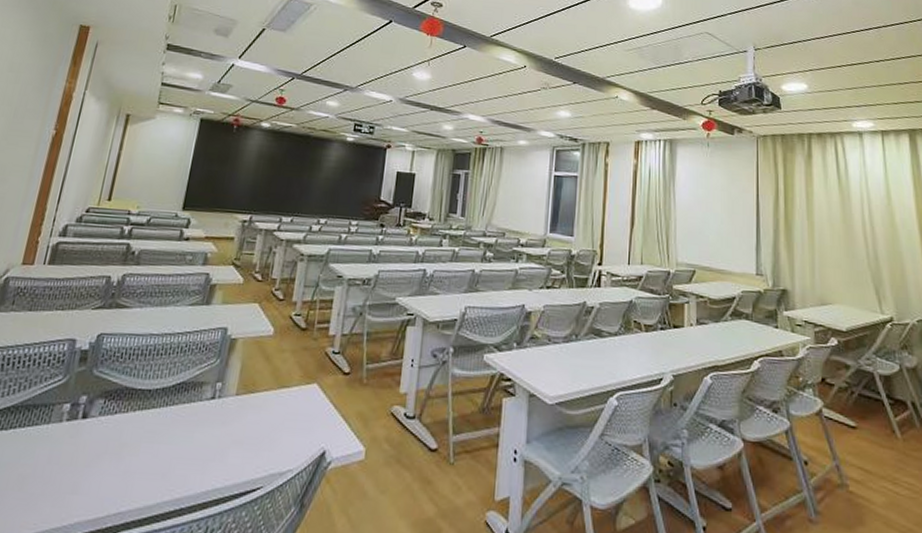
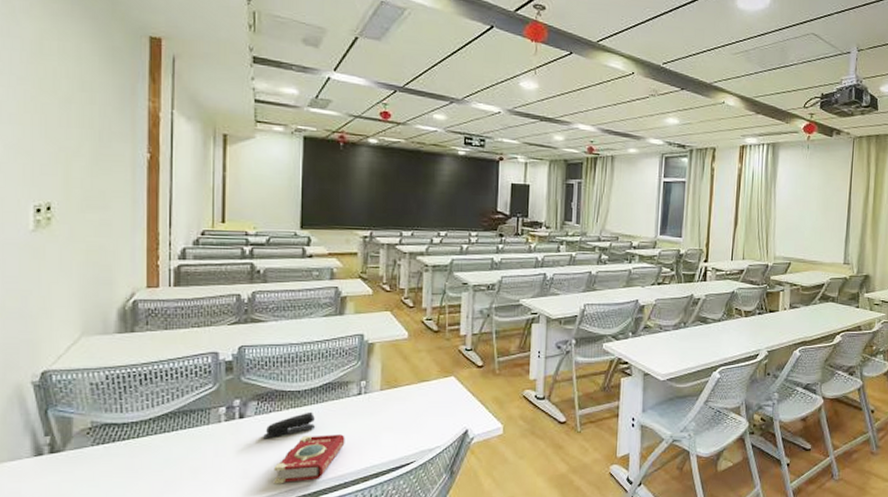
stapler: none [102,415,162,446] -> present [263,411,315,439]
book: none [102,444,190,505] -> present [273,434,345,484]

